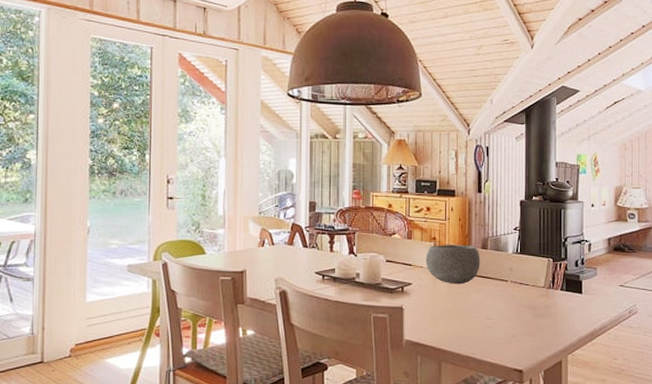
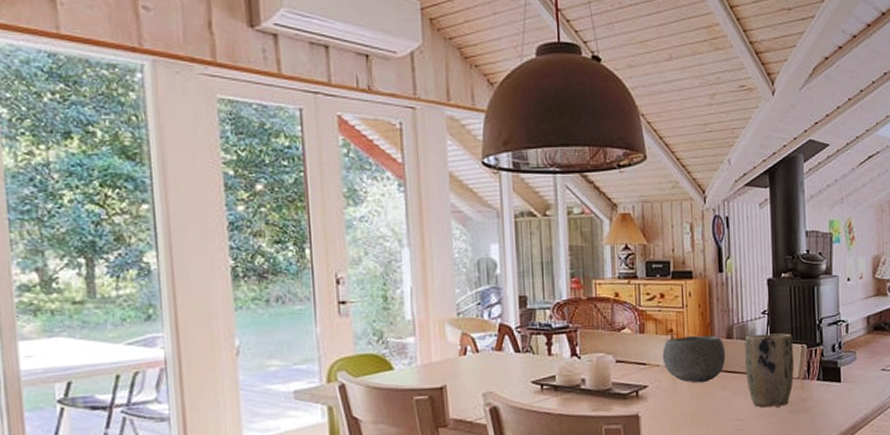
plant pot: none [496,247,540,310] -> present [744,333,794,408]

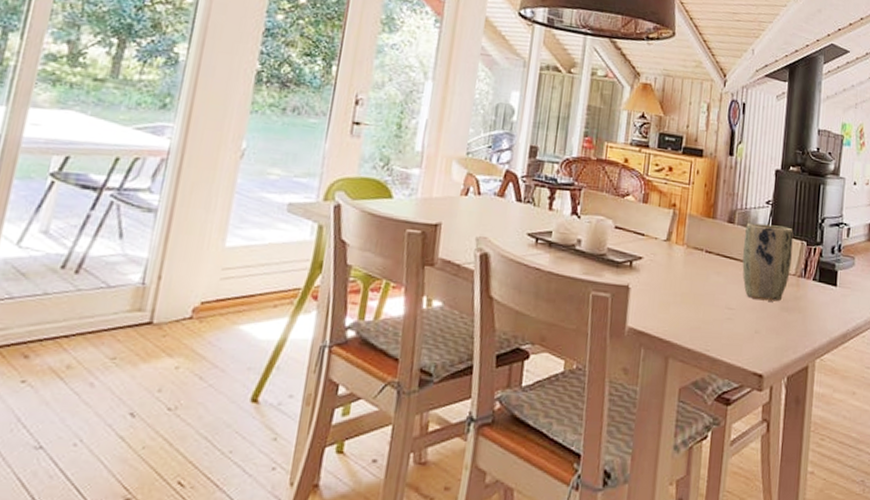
bowl: present [662,335,726,383] -> none [661,213,725,264]

